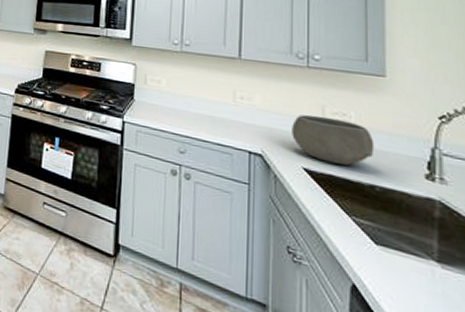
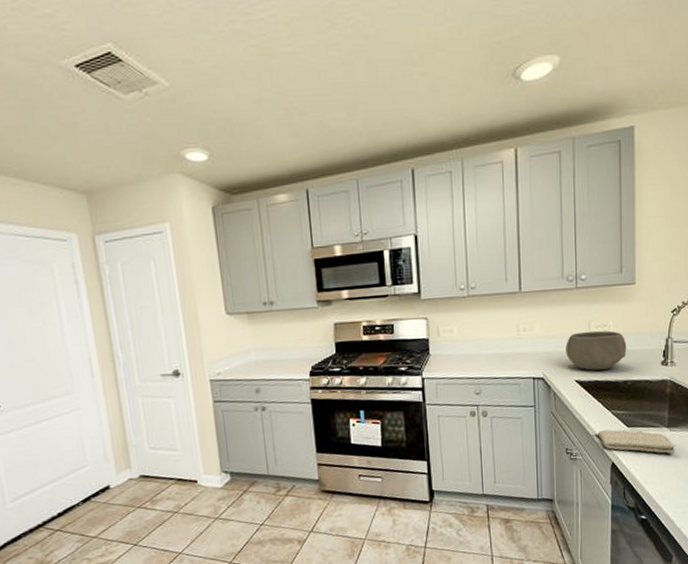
washcloth: none [333,237,452,302] -> present [598,429,676,454]

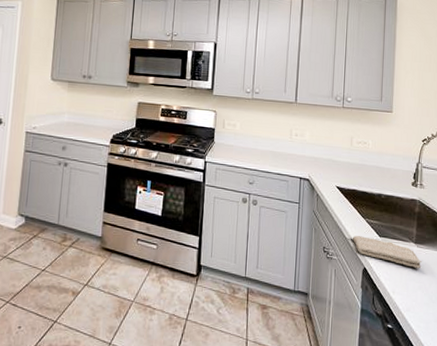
bowl: present [566,330,627,371] -> none [330,145,383,181]

